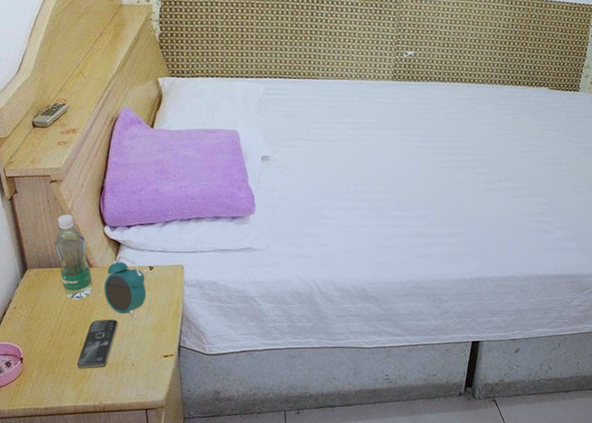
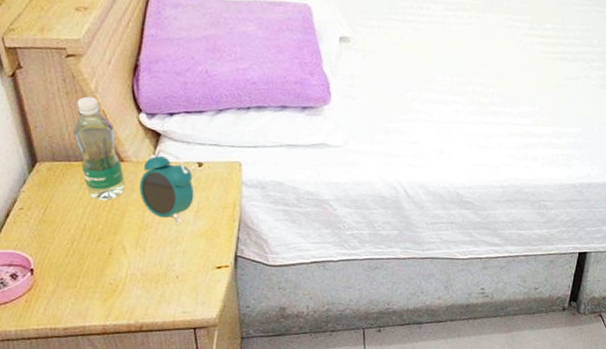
mobile phone: present [76,319,118,370] -> none [105,223,158,283]

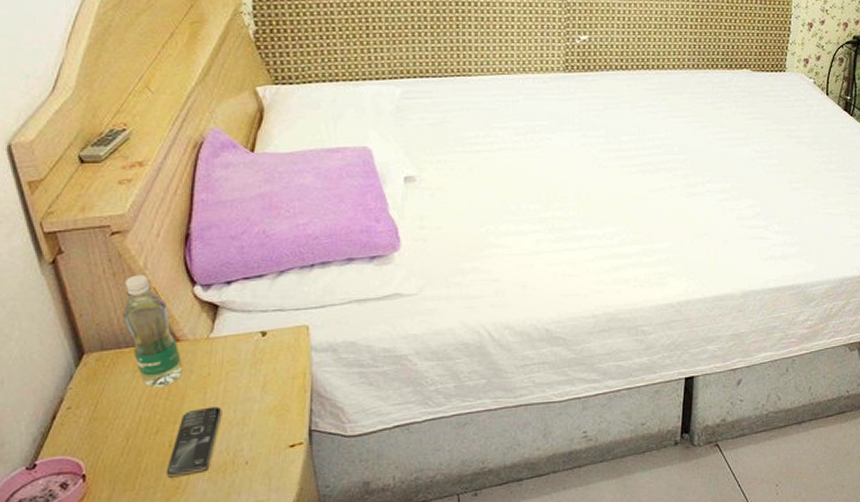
mobile phone: none [105,223,158,283] -> present [166,406,222,479]
alarm clock: present [139,149,194,226] -> none [199,322,260,405]

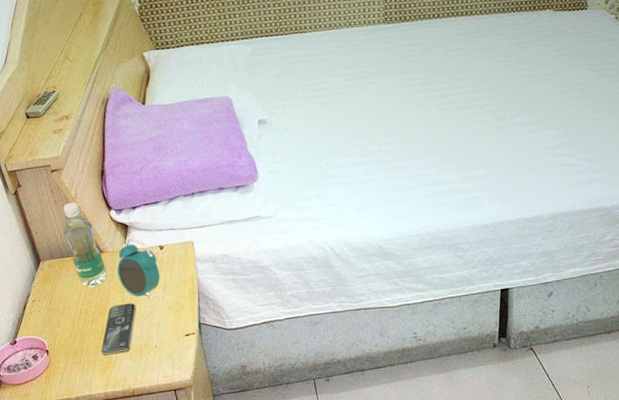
alarm clock: none [199,322,260,405] -> present [117,238,160,302]

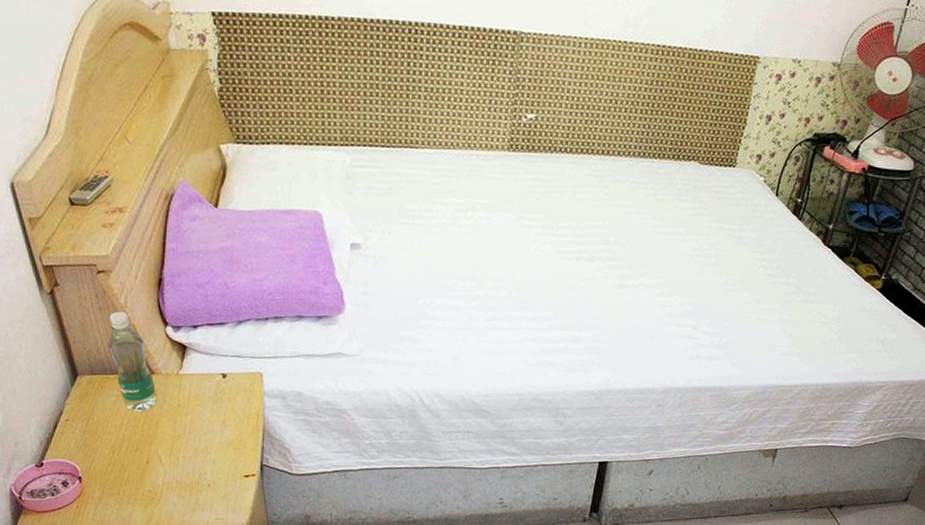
mobile phone: present [101,303,137,356] -> none [144,434,189,490]
alarm clock: present [117,238,160,302] -> none [170,361,220,436]

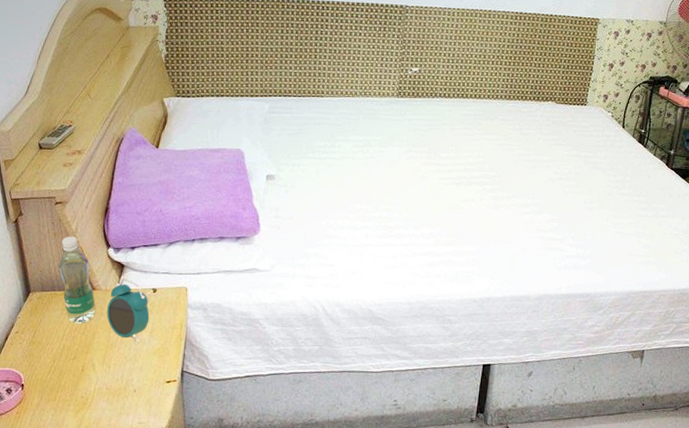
alarm clock: none [170,361,220,436] -> present [107,278,150,345]

